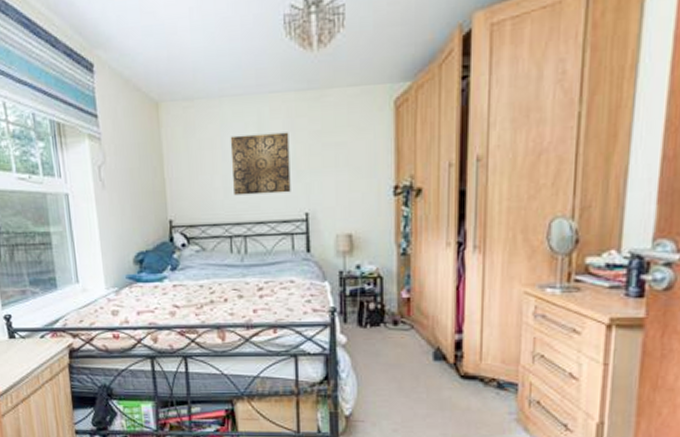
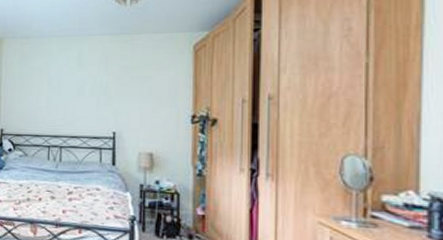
wall art: present [230,132,291,196] -> none [54,66,103,114]

